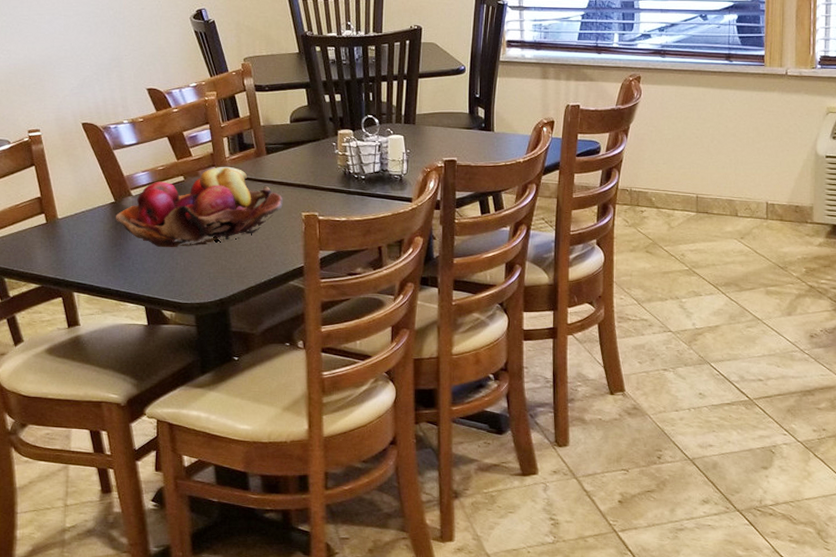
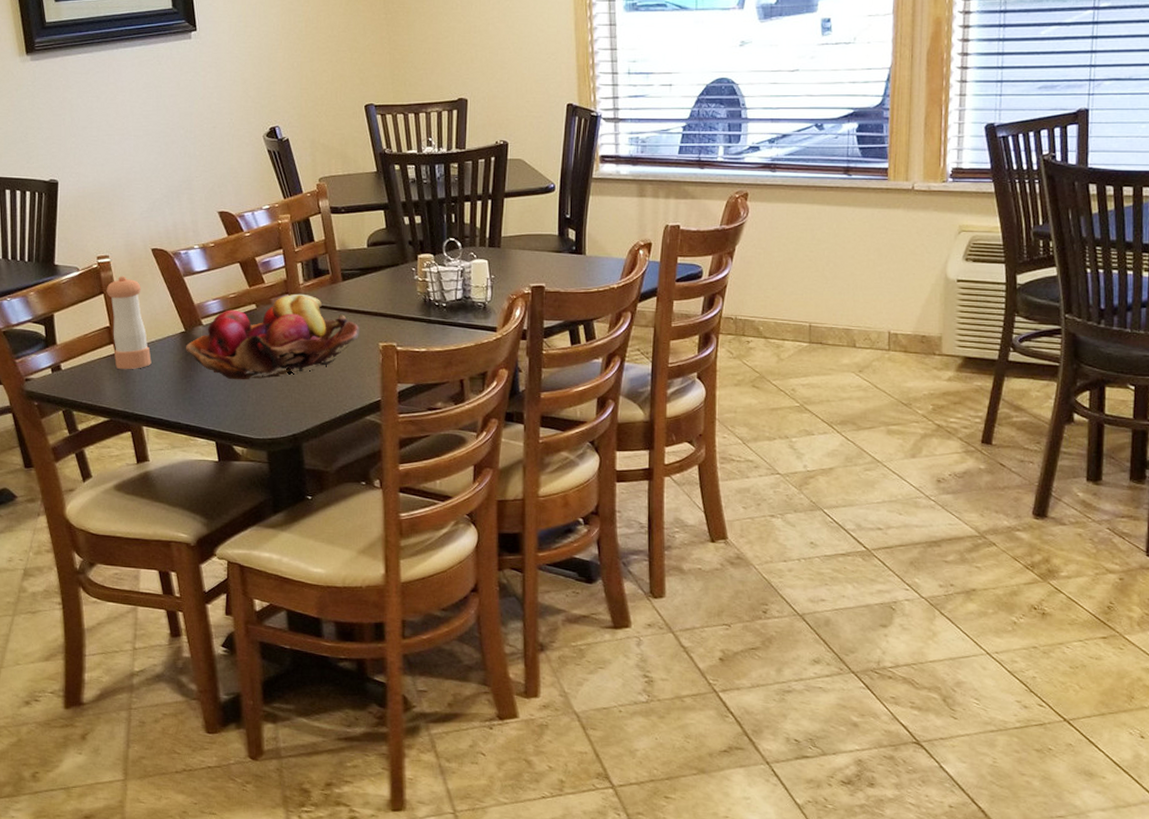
pepper shaker: none [37,149,82,239] -> present [106,276,152,370]

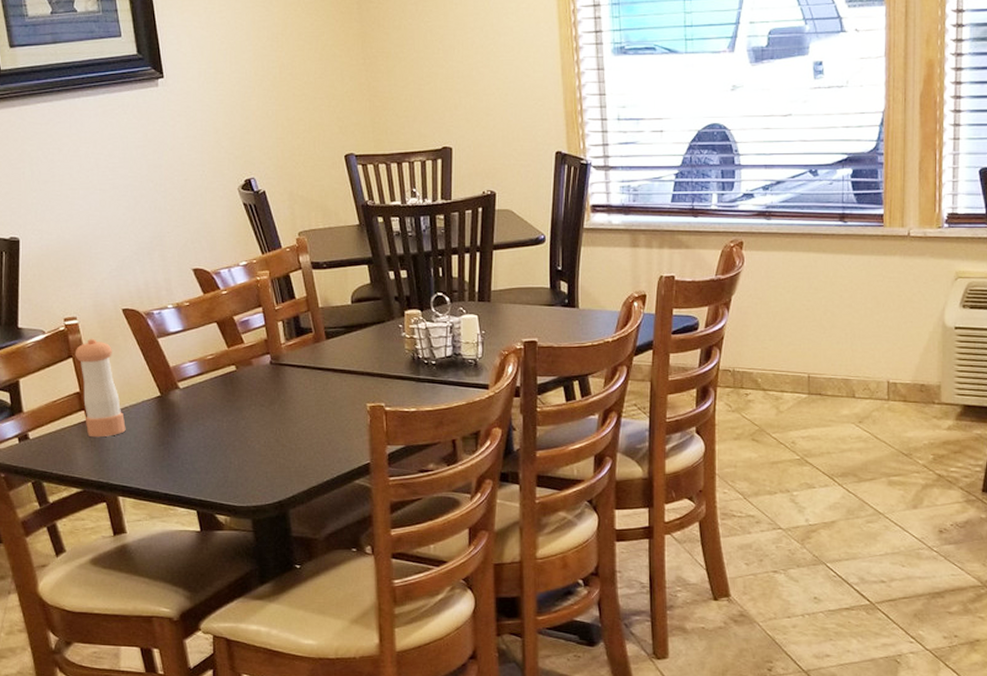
fruit basket: present [186,293,359,380] -> none [162,353,345,446]

